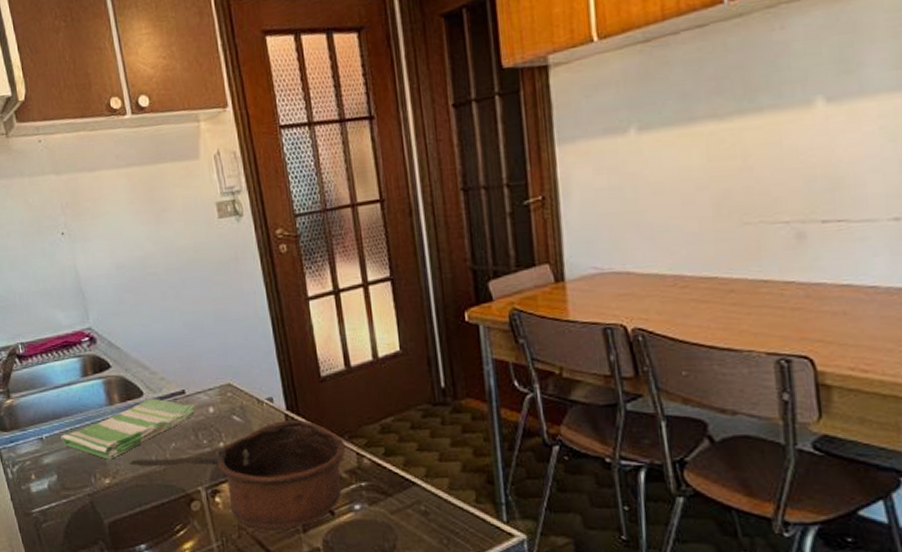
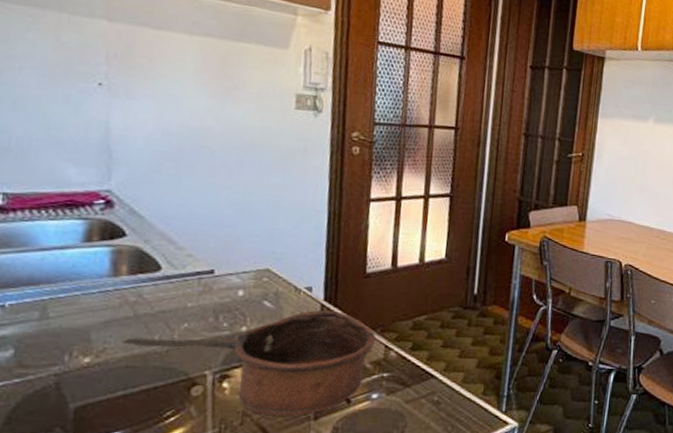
dish towel: present [61,398,197,460] -> none [32,274,224,336]

